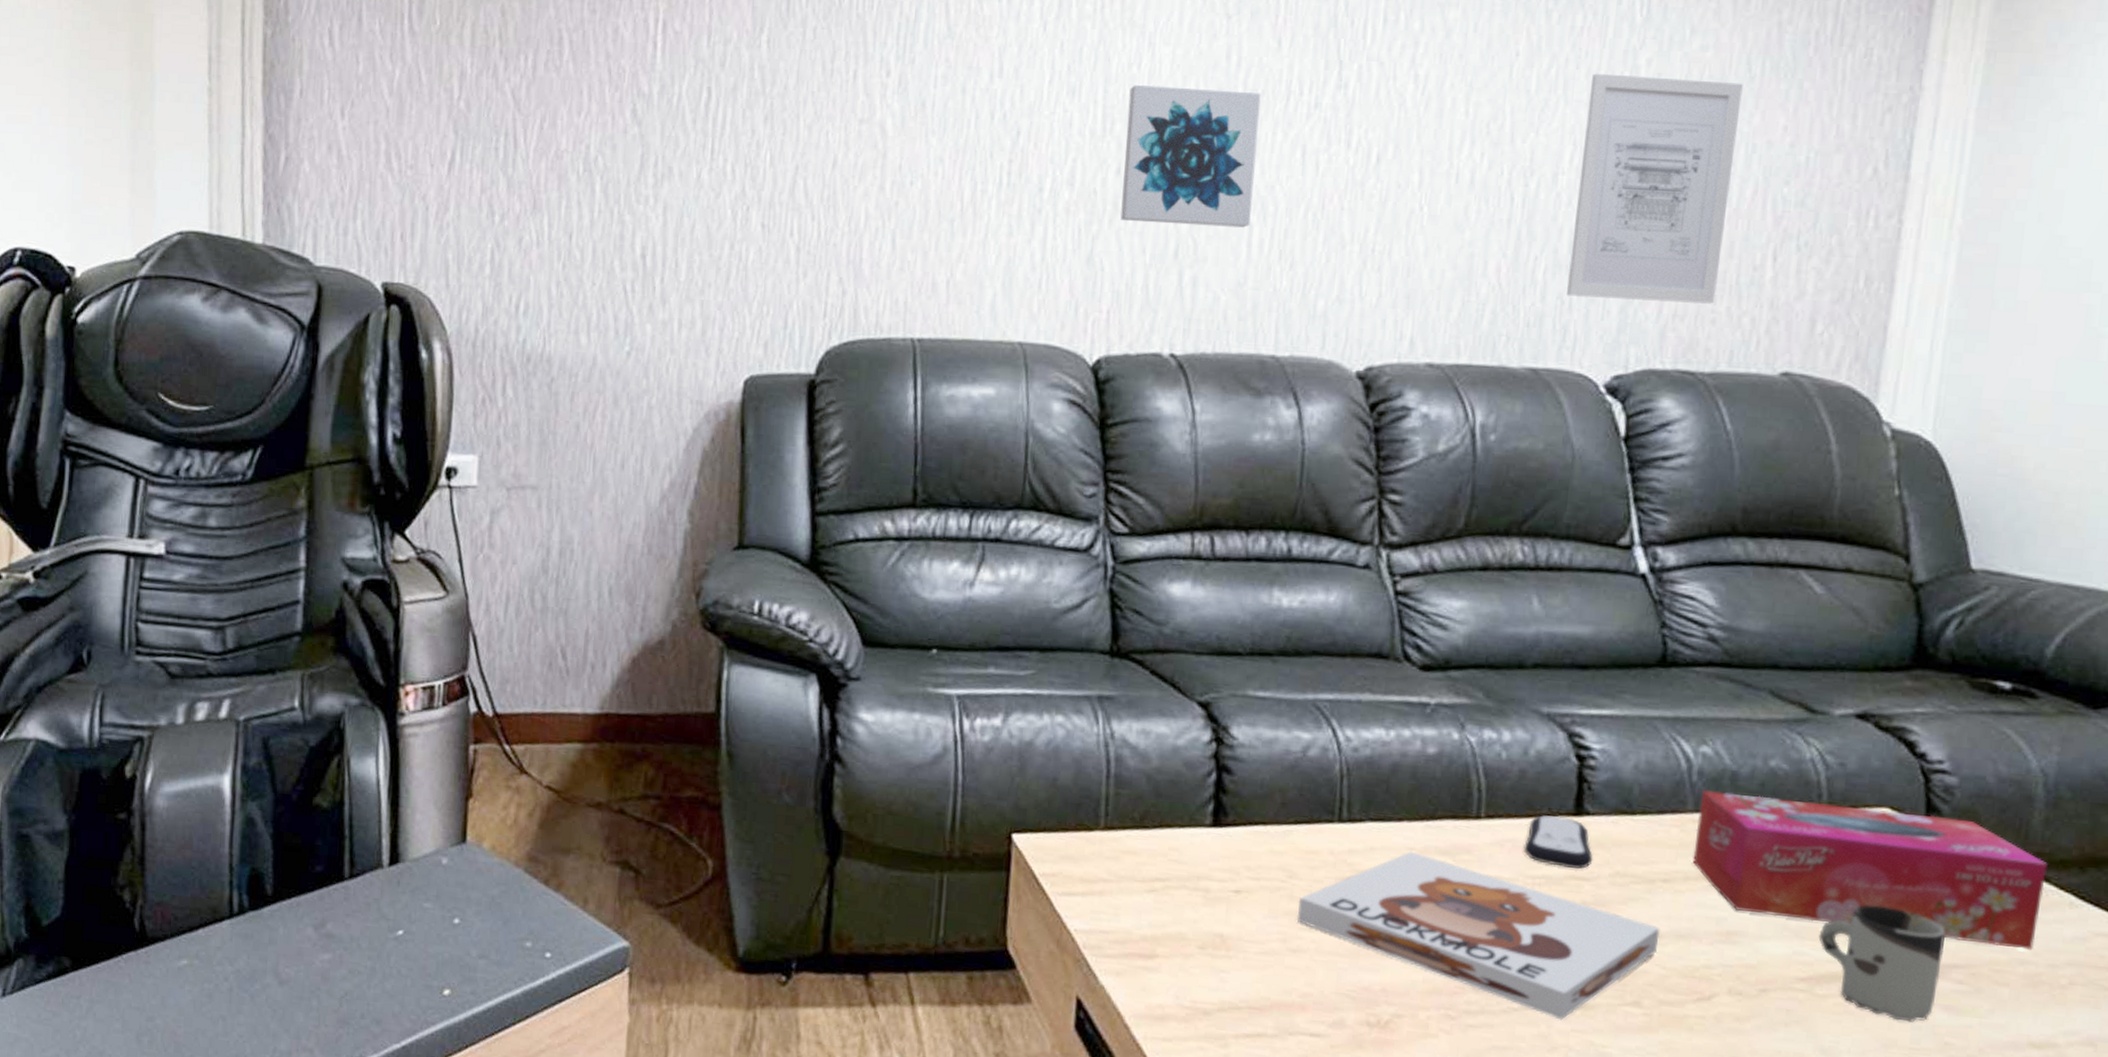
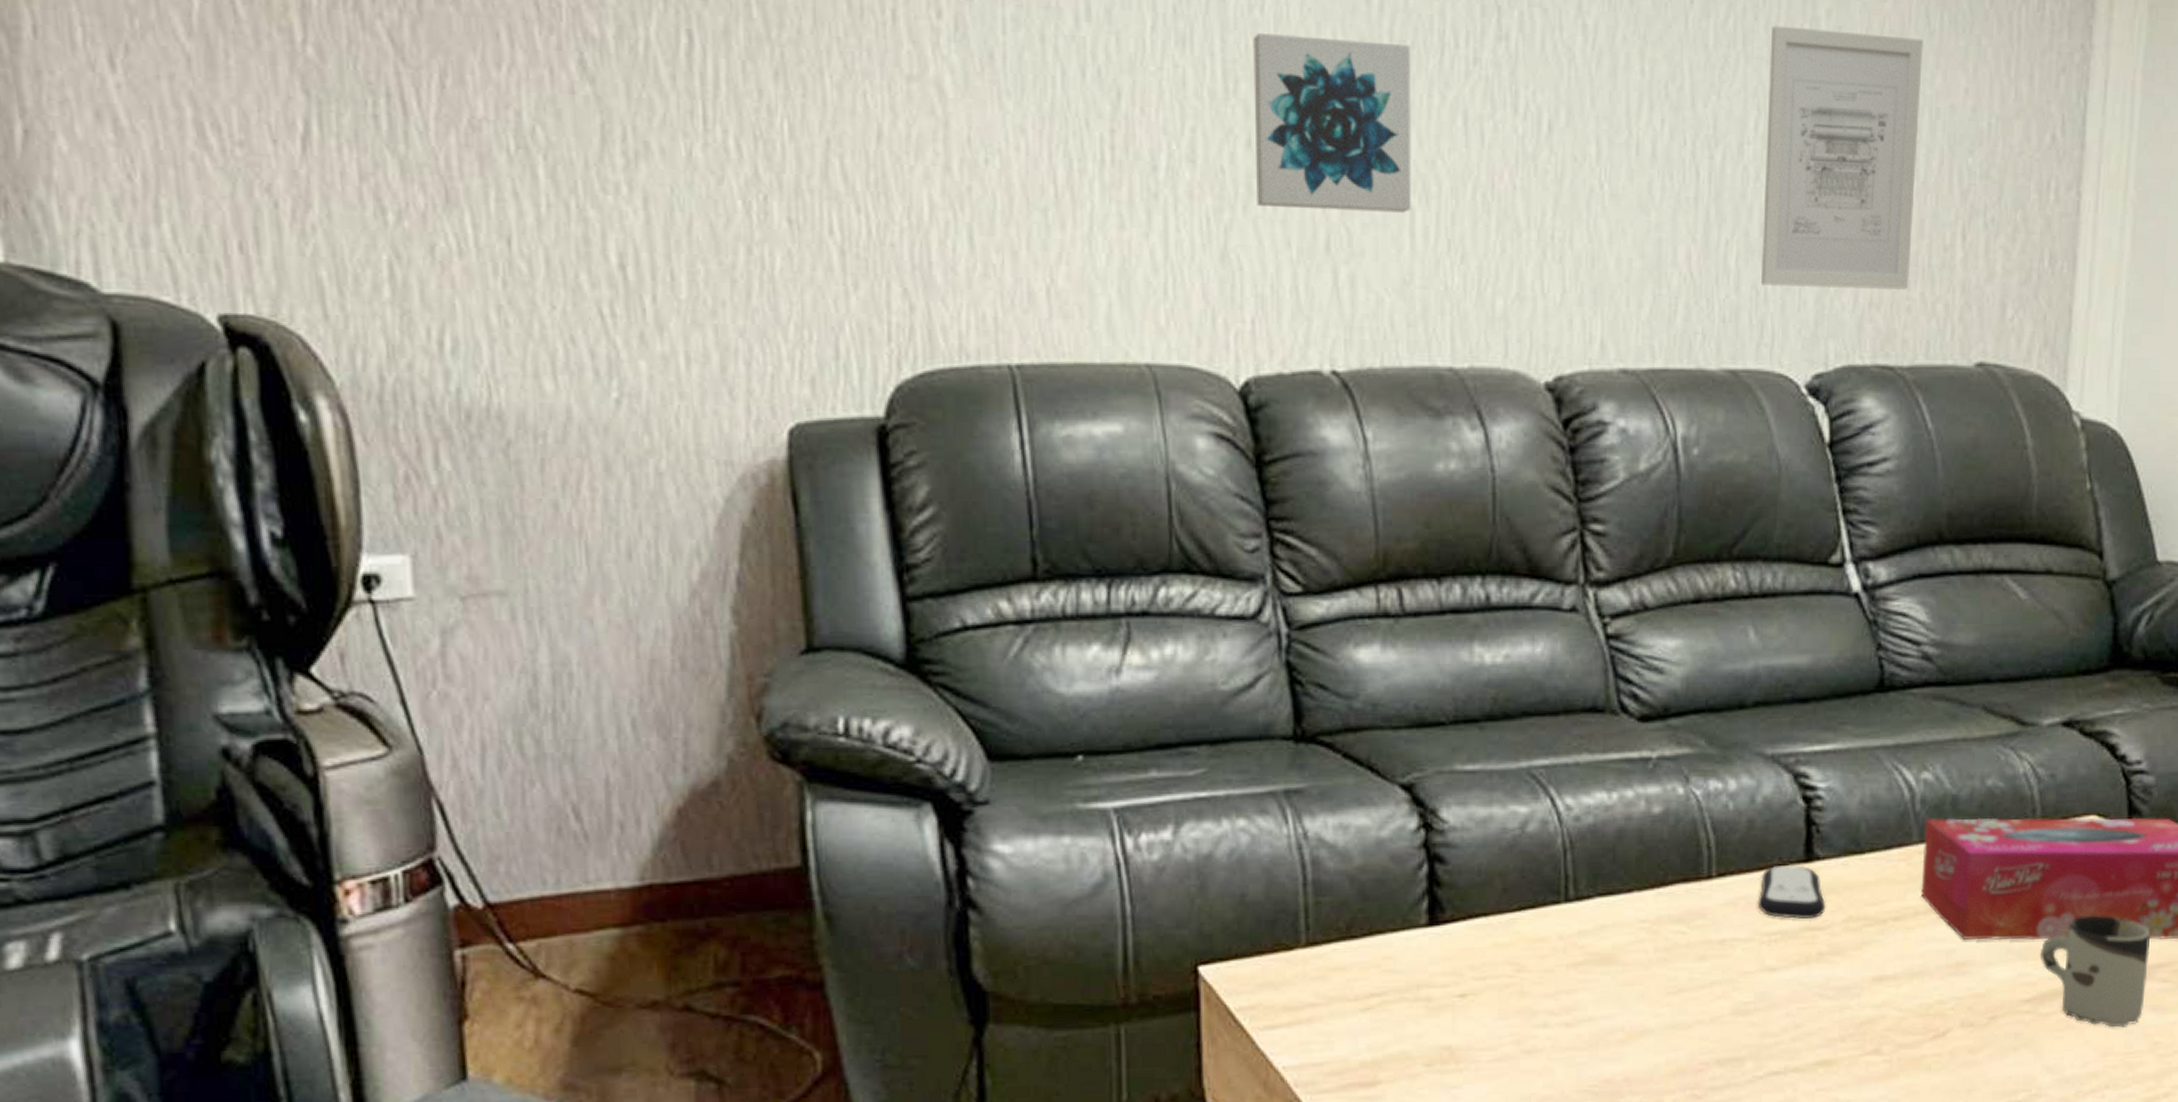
board game: present [1297,851,1660,1020] -> none [1529,923,1894,1081]

